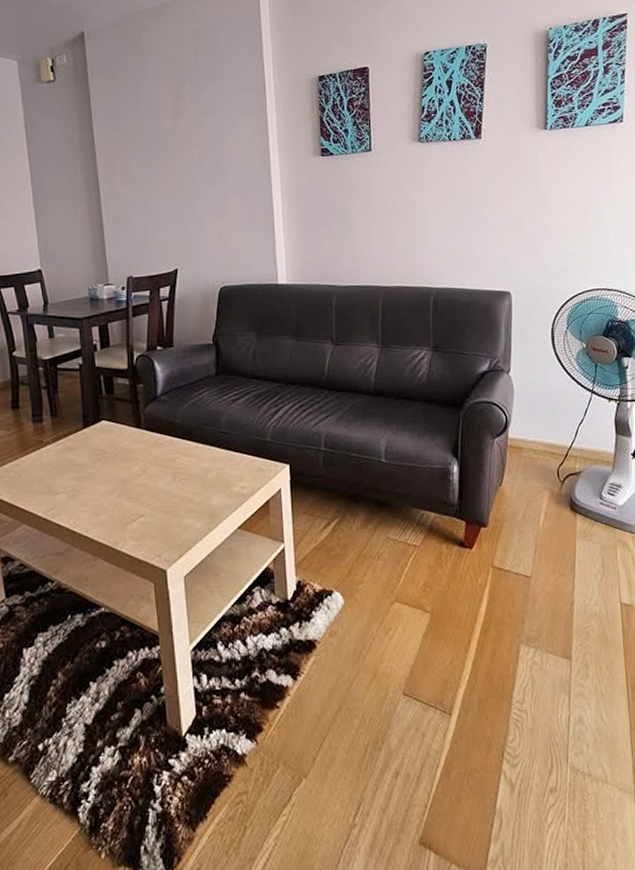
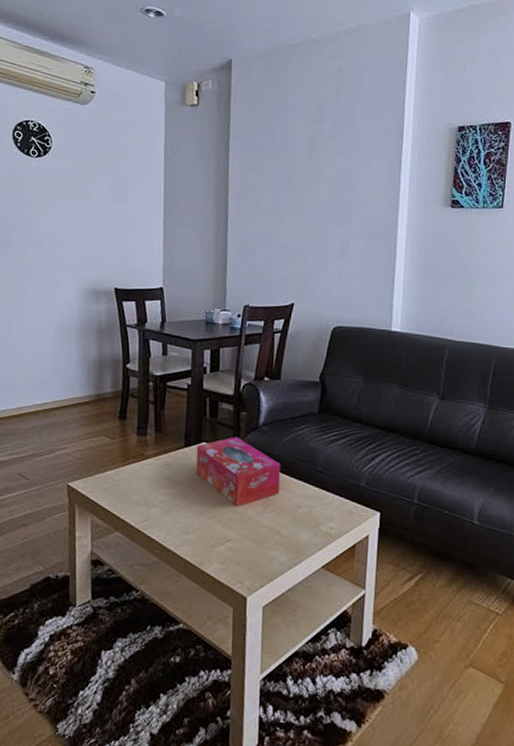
tissue box: none [96,410,187,481] -> present [196,437,281,507]

